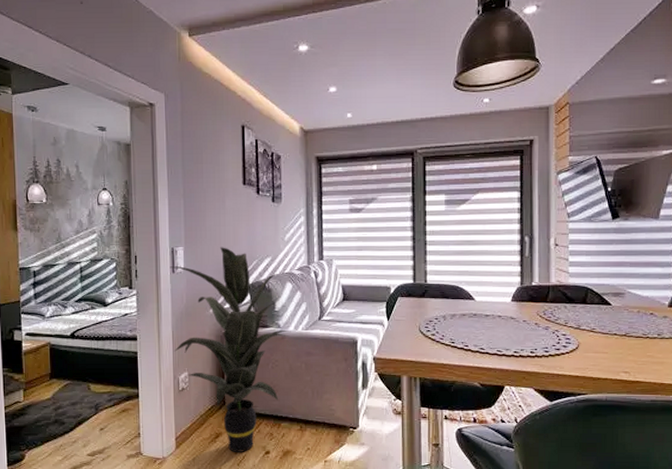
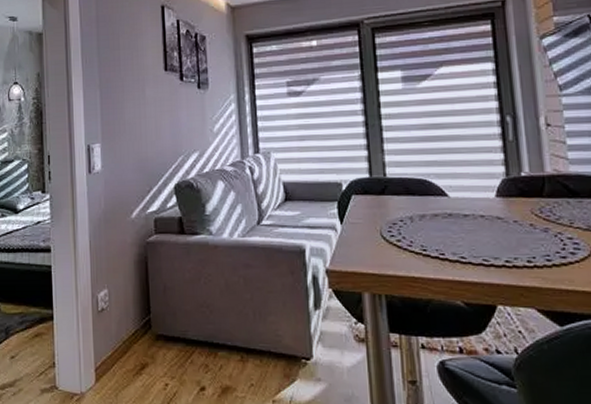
indoor plant: present [170,247,289,452] -> none [86,142,223,388]

